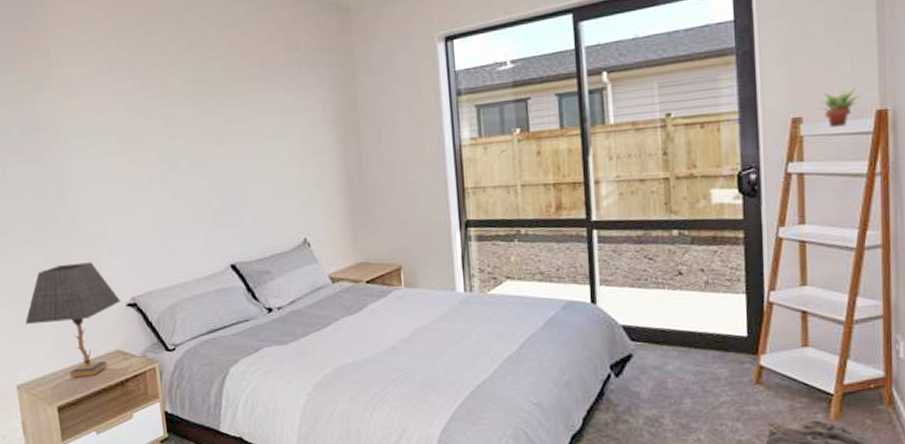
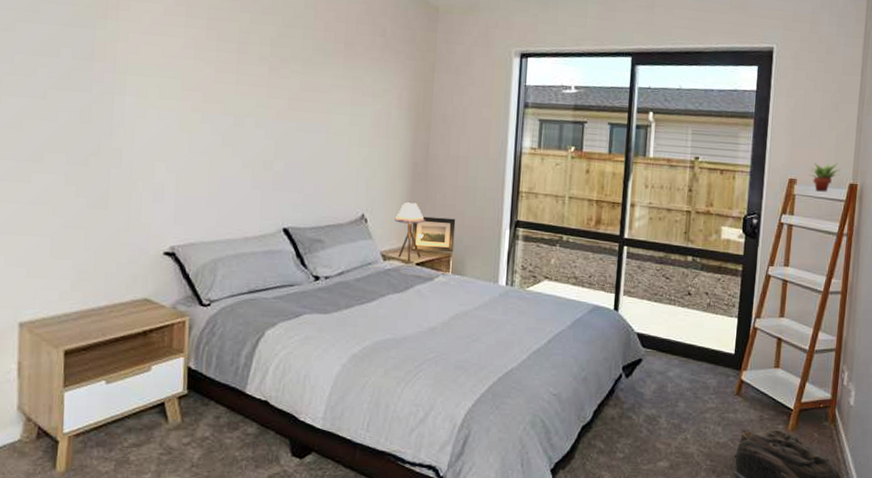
table lamp: present [25,262,121,377] -> none [41,201,158,322]
table lamp: none [337,218,370,281] -> present [394,201,426,262]
picture frame: none [356,228,403,268] -> present [410,216,456,253]

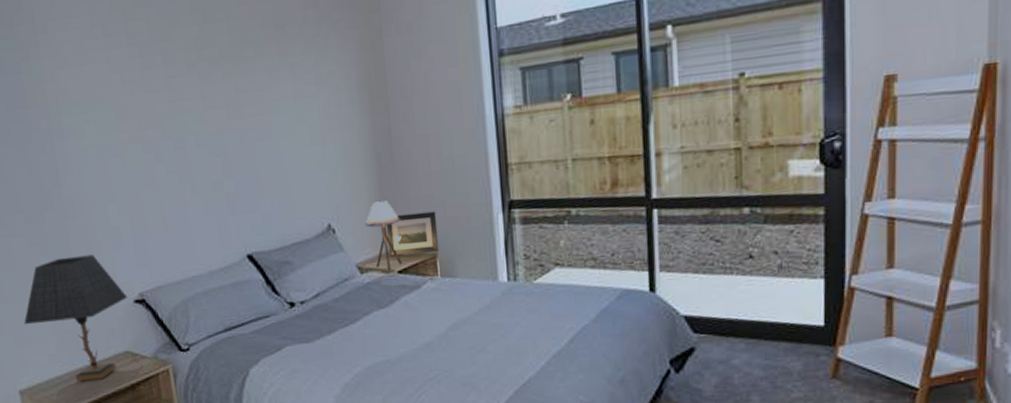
table lamp: none [41,201,158,322] -> present [24,254,128,381]
succulent plant: present [808,163,840,192] -> none [914,37,967,86]

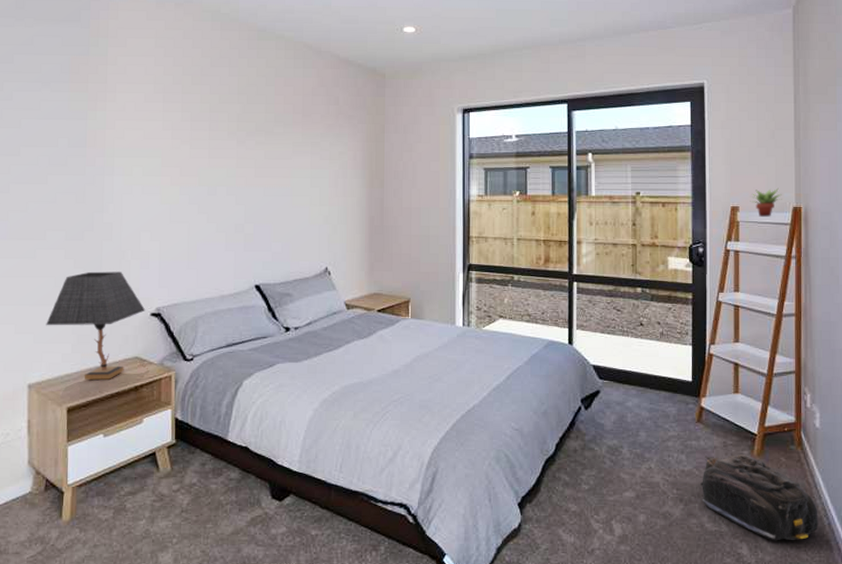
table lamp: present [365,200,402,271] -> none [355,253,384,310]
picture frame: present [386,211,439,257] -> none [371,266,412,298]
succulent plant: none [914,37,967,86] -> present [750,188,782,217]

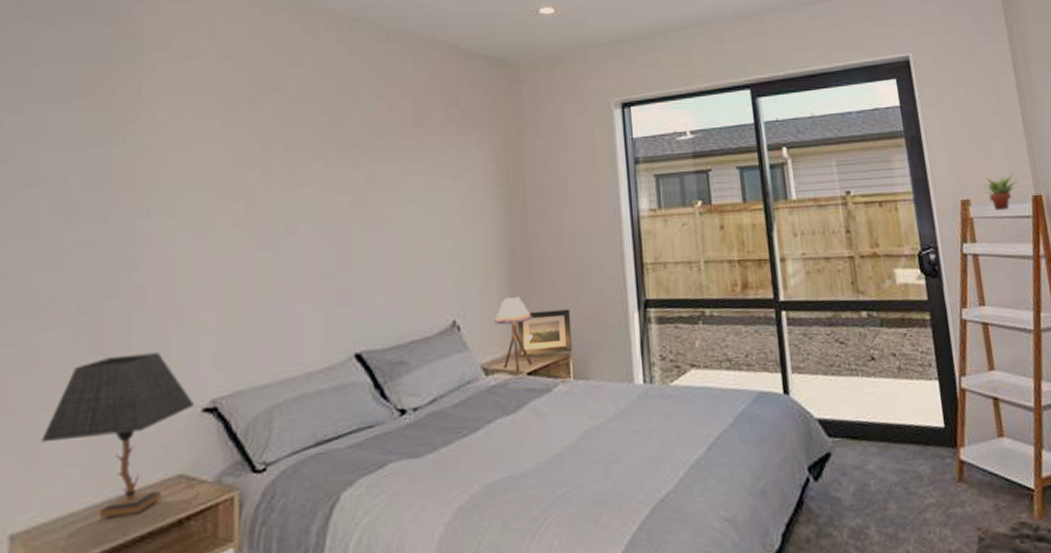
table lamp: none [355,253,384,310] -> present [494,296,533,373]
picture frame: none [371,266,412,298] -> present [516,309,573,357]

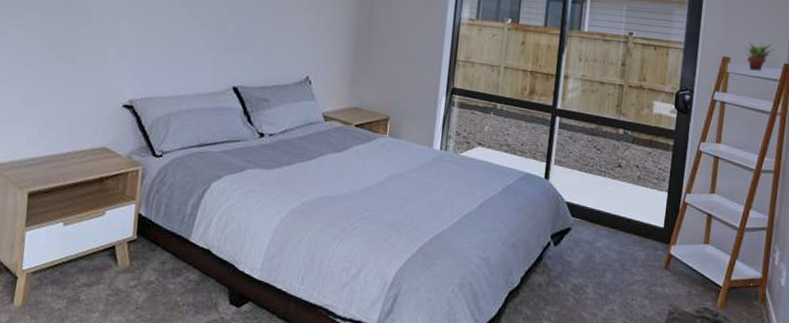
table lamp: present [41,352,195,518] -> none [13,55,119,168]
table lamp: present [494,296,533,373] -> none [337,66,366,124]
picture frame: present [516,309,573,357] -> none [350,80,395,116]

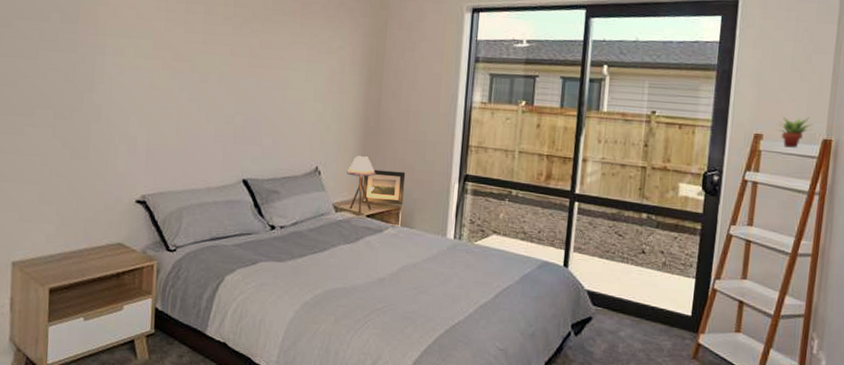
table lamp: none [337,66,366,124] -> present [346,155,377,214]
picture frame: none [350,80,395,116] -> present [361,169,406,206]

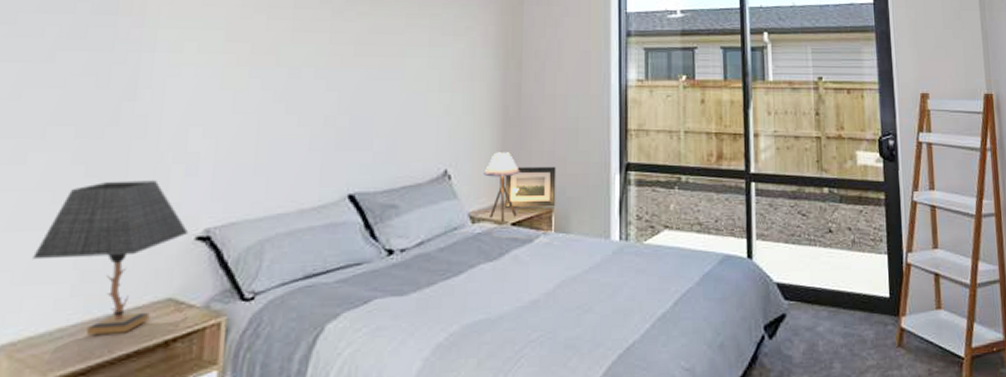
table lamp: none [31,152,131,264] -> present [32,180,189,335]
succulent plant: present [775,117,812,148] -> none [939,73,973,105]

